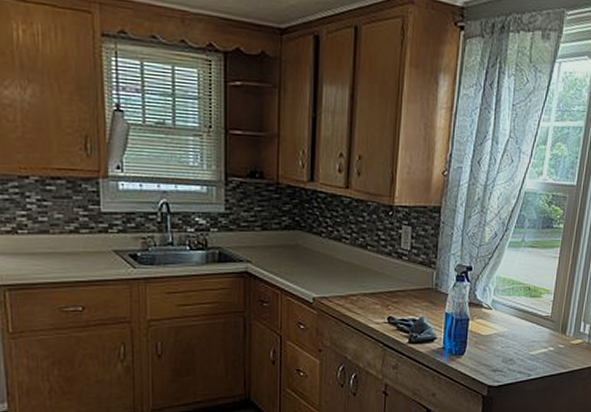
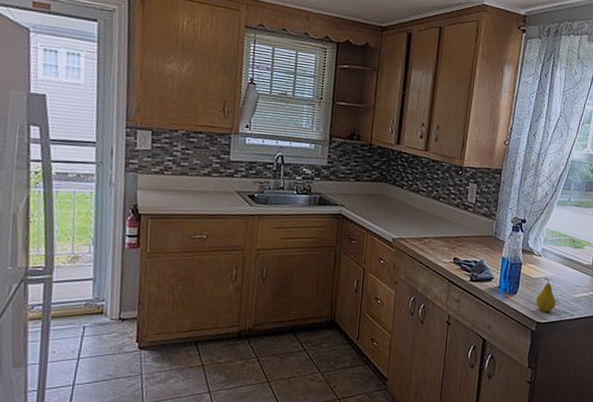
fruit: none [487,333,510,374] -> present [536,277,556,312]

